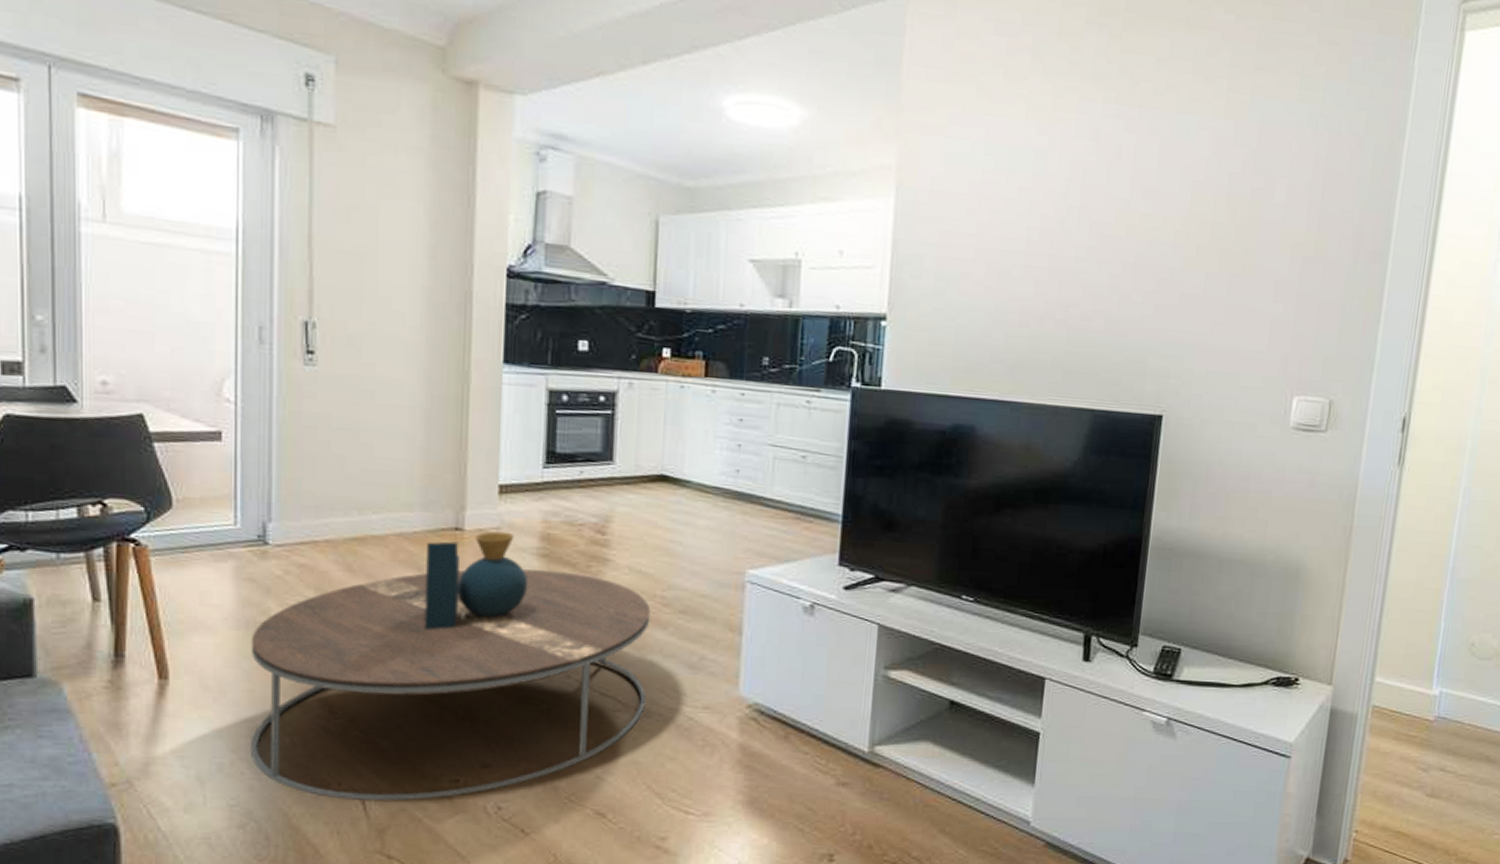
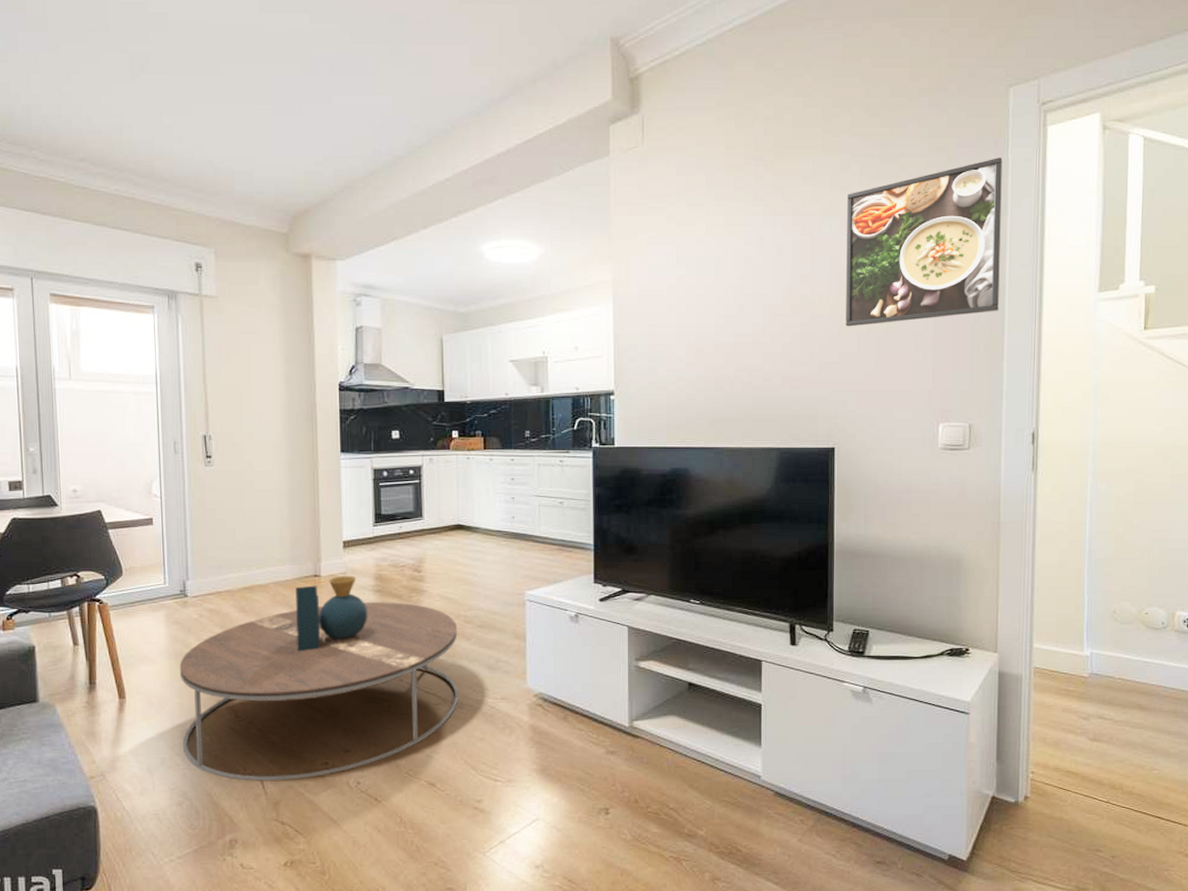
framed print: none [1192,63,1407,262] -> present [846,158,1002,327]

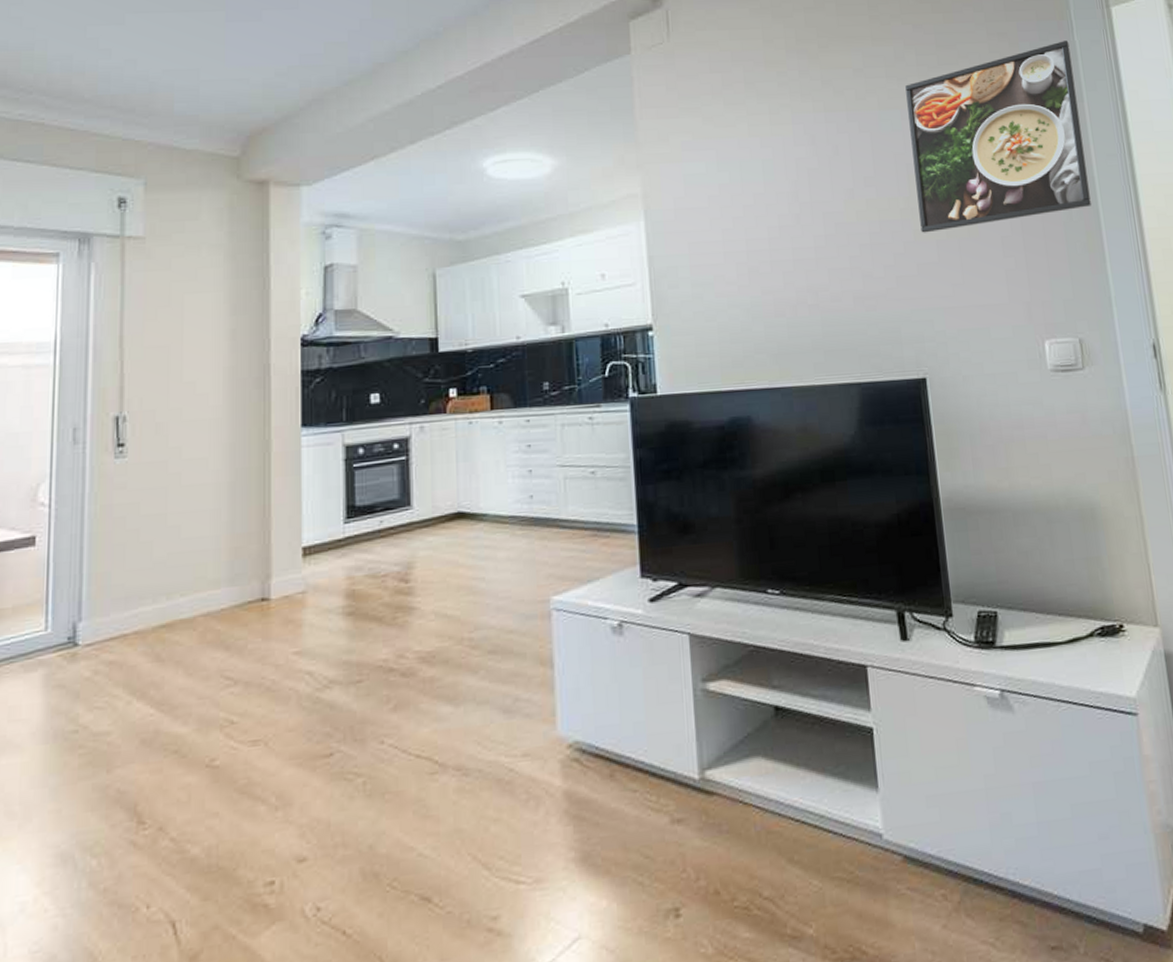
coffee table: present [179,575,459,781] -> none [54,594,463,925]

